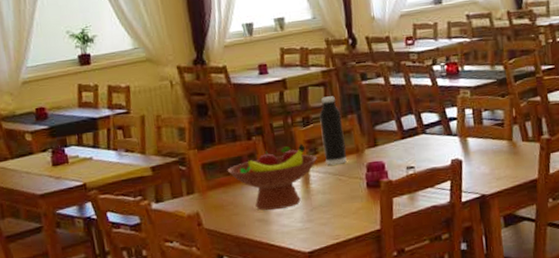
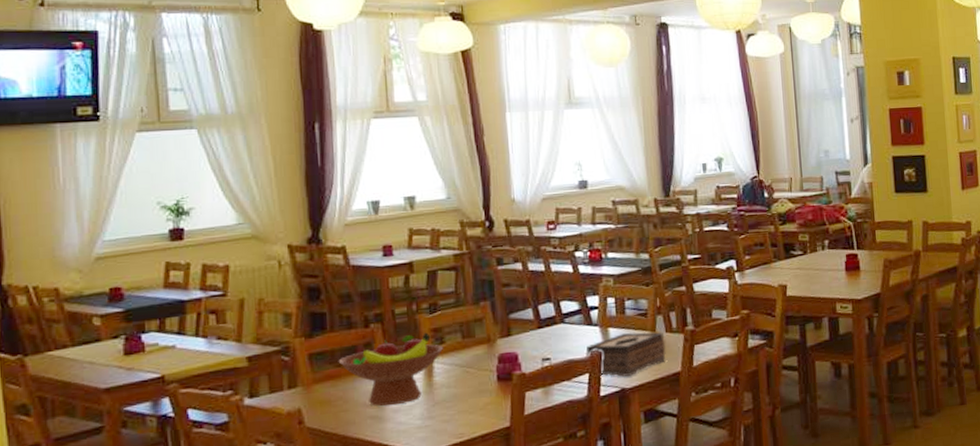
water bottle: present [319,96,347,165] -> none [448,281,477,356]
tissue box: none [447,141,523,184] -> present [586,332,666,377]

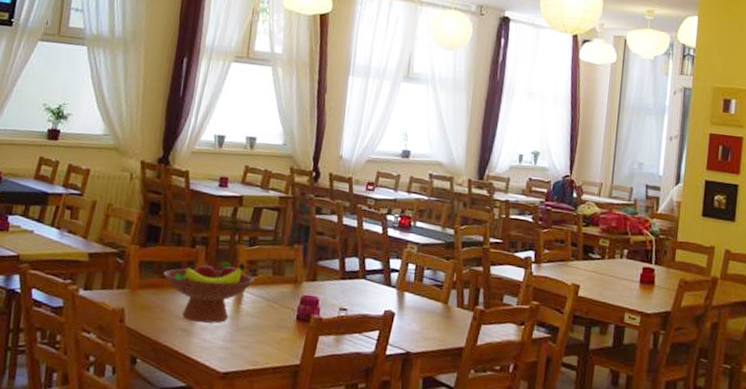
tissue box: present [586,332,666,377] -> none [379,300,455,342]

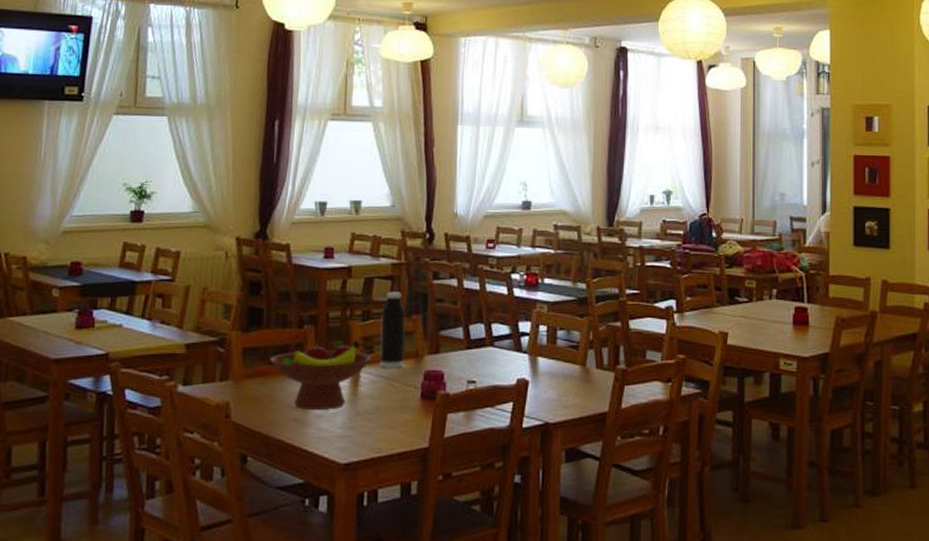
water bottle: none [262,221,289,291] -> present [380,291,406,368]

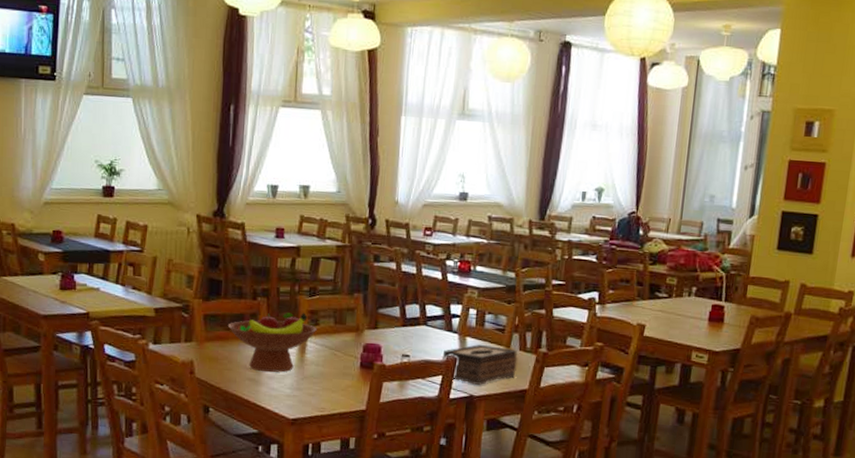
water bottle: present [380,291,406,368] -> none [324,271,348,340]
tissue box: none [512,364,595,410] -> present [442,344,518,385]

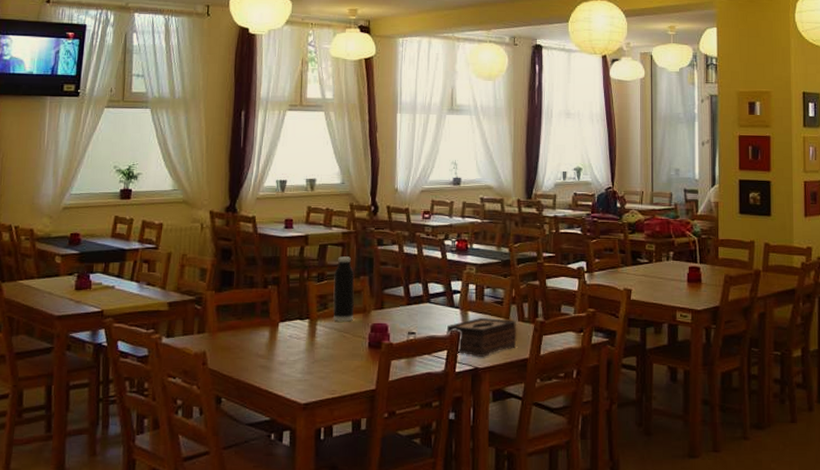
fruit bowl: present [227,312,317,373] -> none [239,298,326,359]
water bottle: none [324,271,348,340] -> present [333,256,355,322]

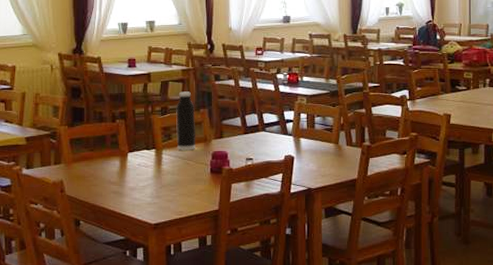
tissue box: present [446,317,517,357] -> none [281,143,346,179]

